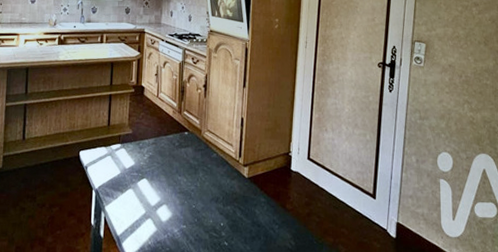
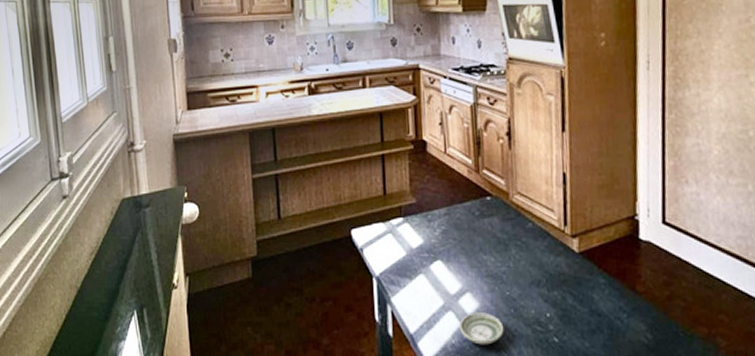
saucer: none [155,220,189,246] -> present [458,313,504,345]

